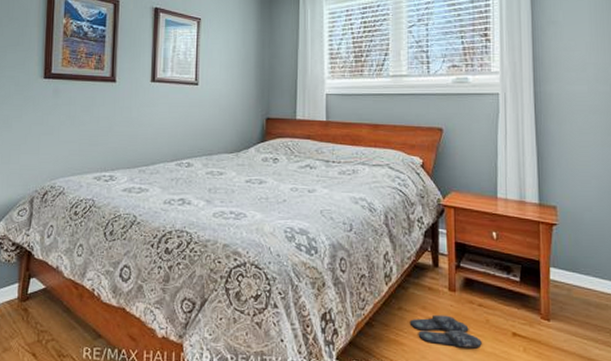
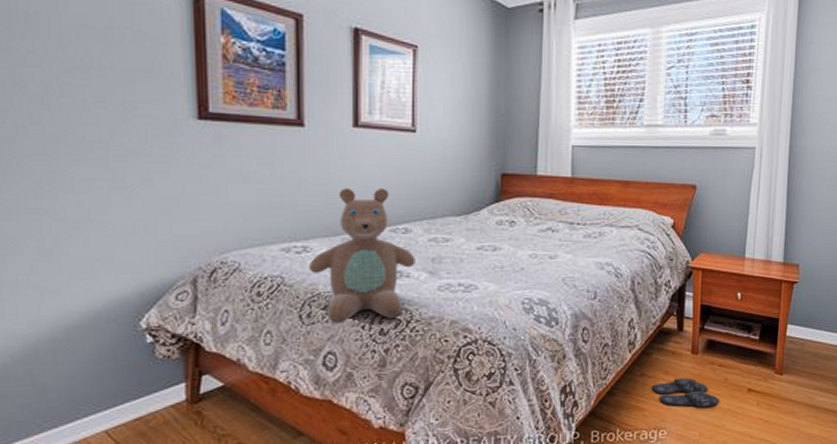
teddy bear: none [114,129,195,241] -> present [309,187,415,324]

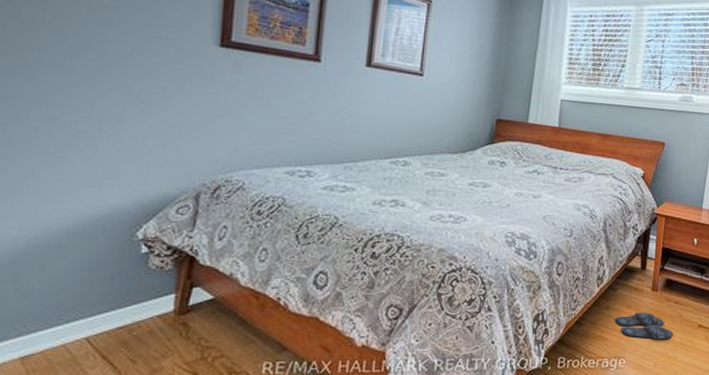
teddy bear: present [309,187,415,324] -> none [310,121,412,245]

